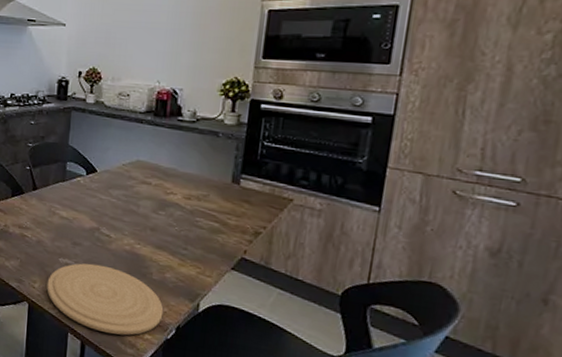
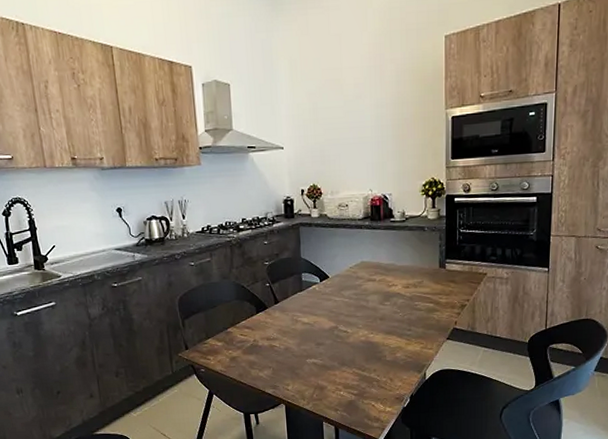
plate: present [47,263,164,336] -> none [299,358,399,414]

